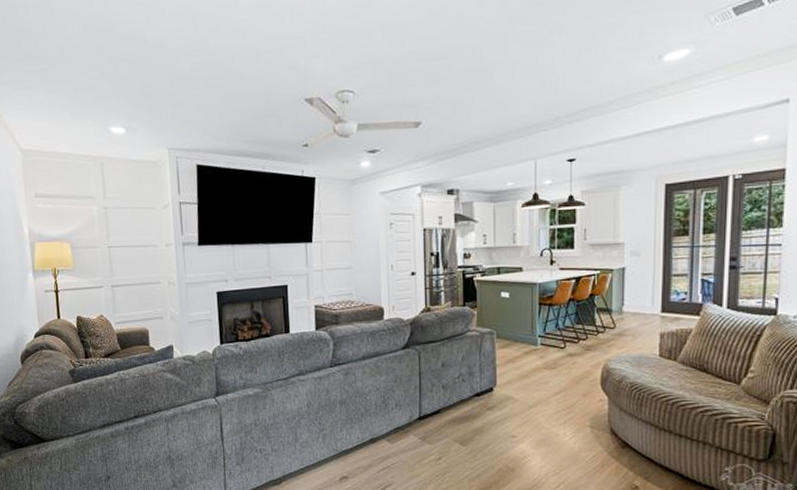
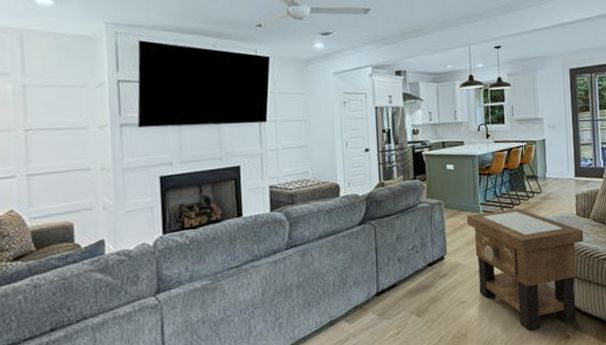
side table: none [521,344,667,475] -> present [466,208,584,331]

